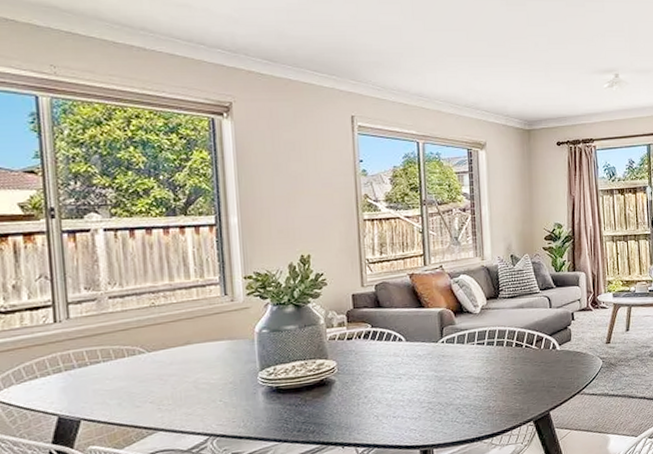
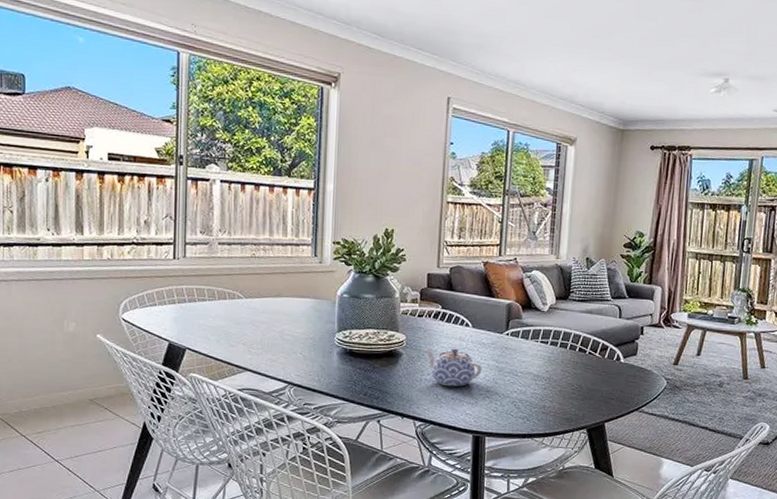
teapot: none [357,365,421,406] -> present [424,348,482,387]

